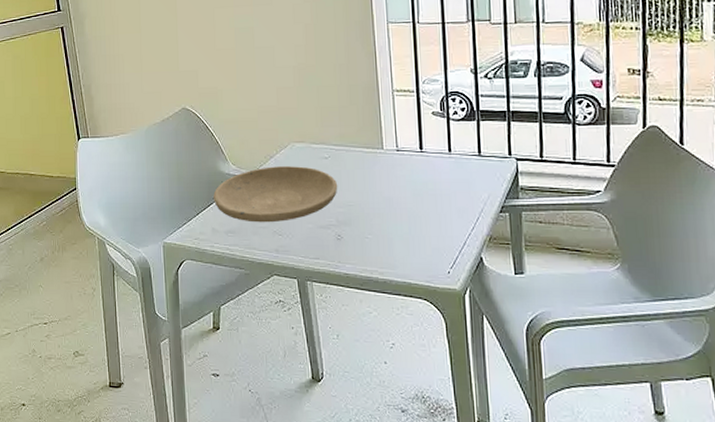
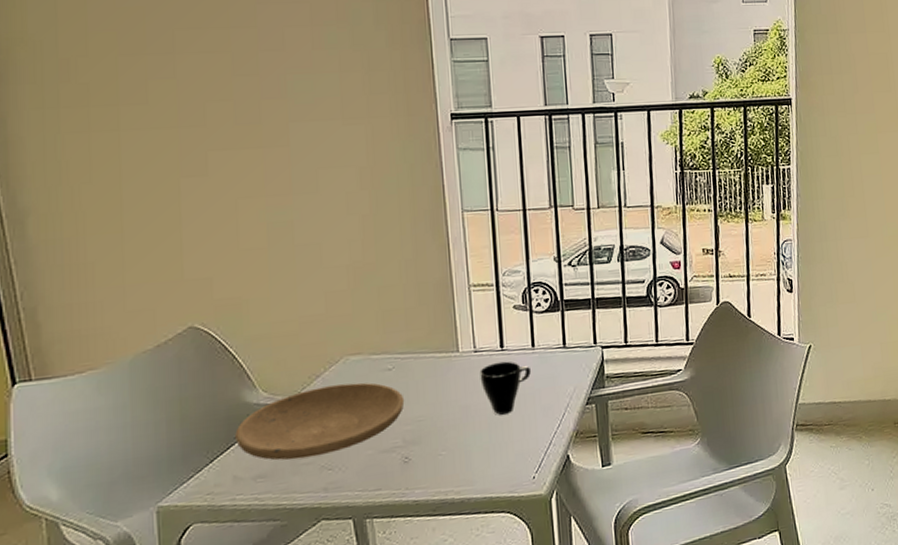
cup: none [401,162,448,210] -> present [480,361,532,415]

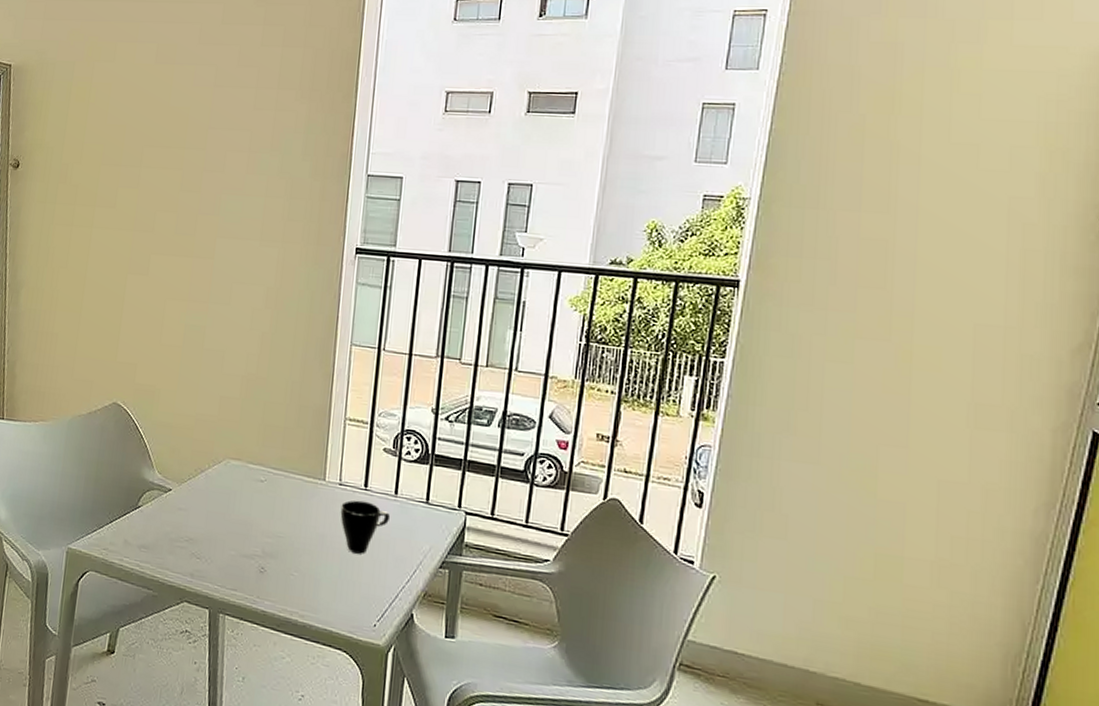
plate: present [235,382,405,461] -> none [131,481,270,544]

